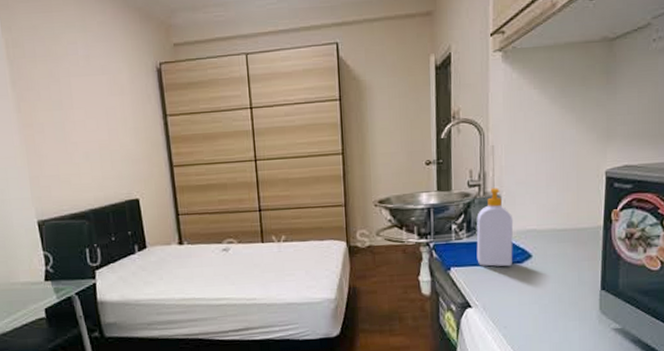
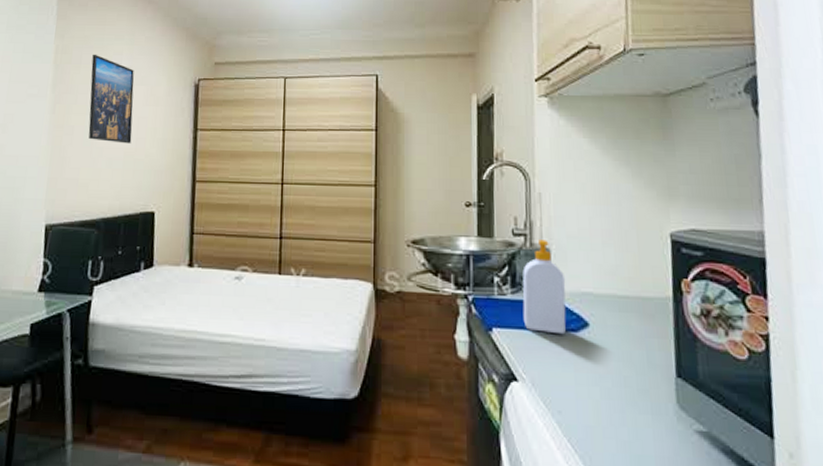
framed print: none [46,45,104,137] -> present [88,54,134,144]

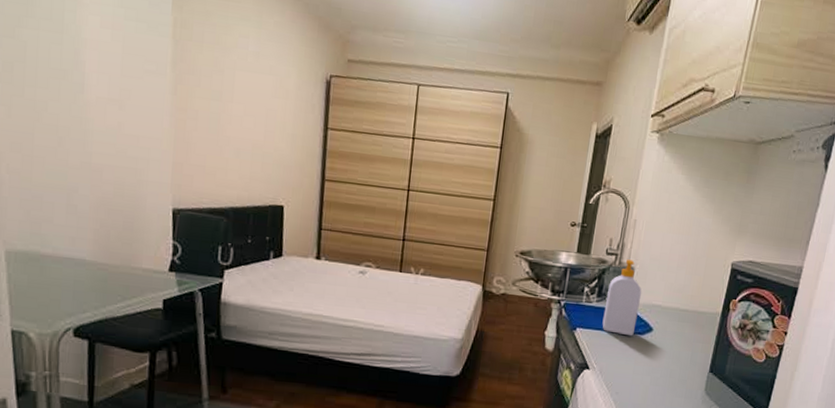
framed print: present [88,54,134,144] -> none [214,33,262,136]

